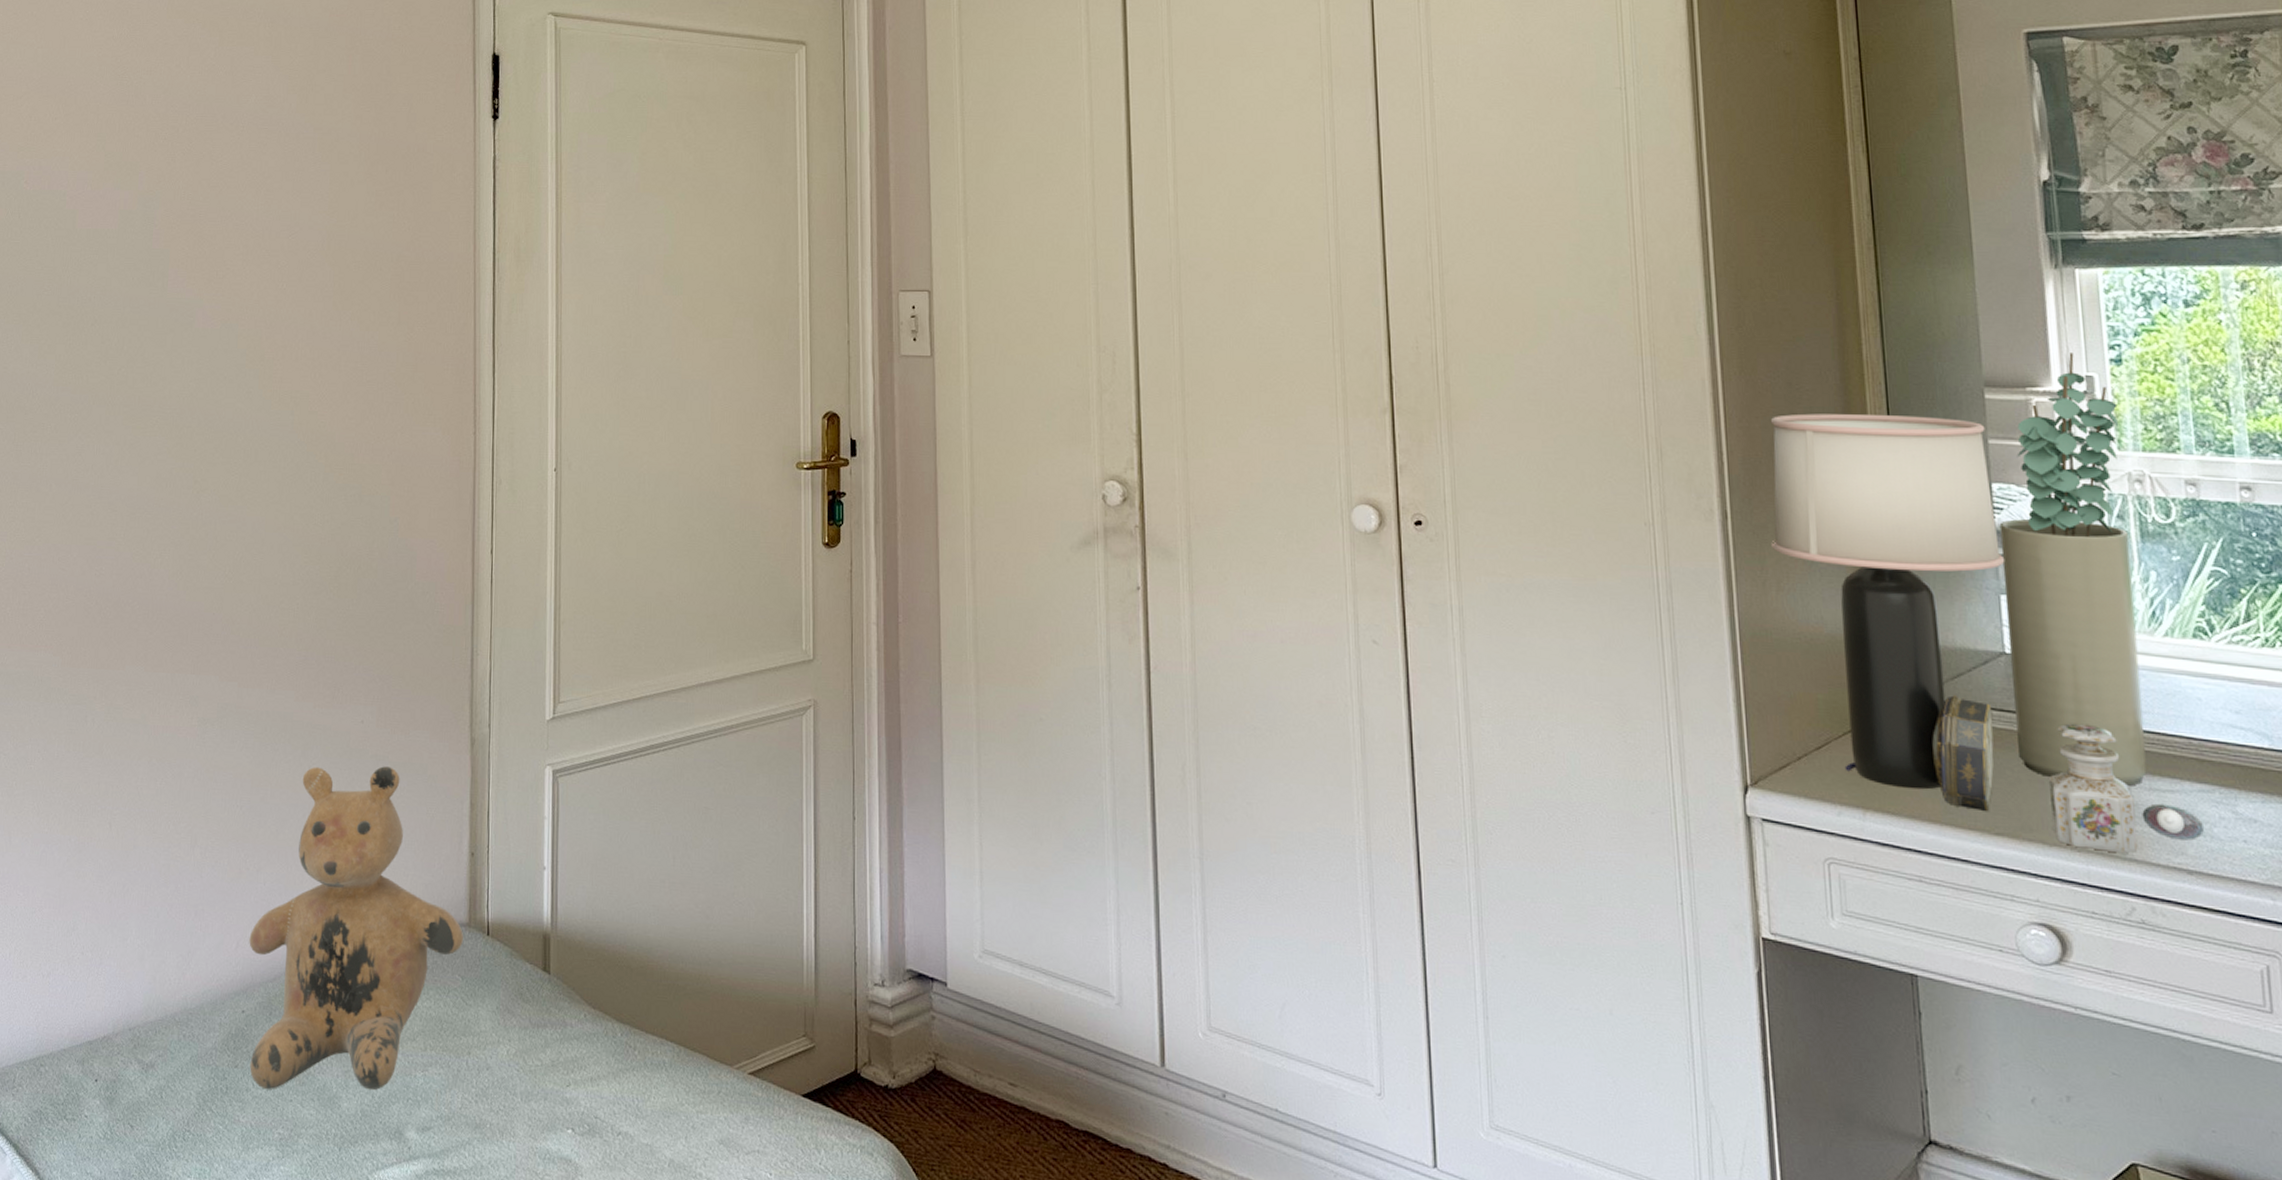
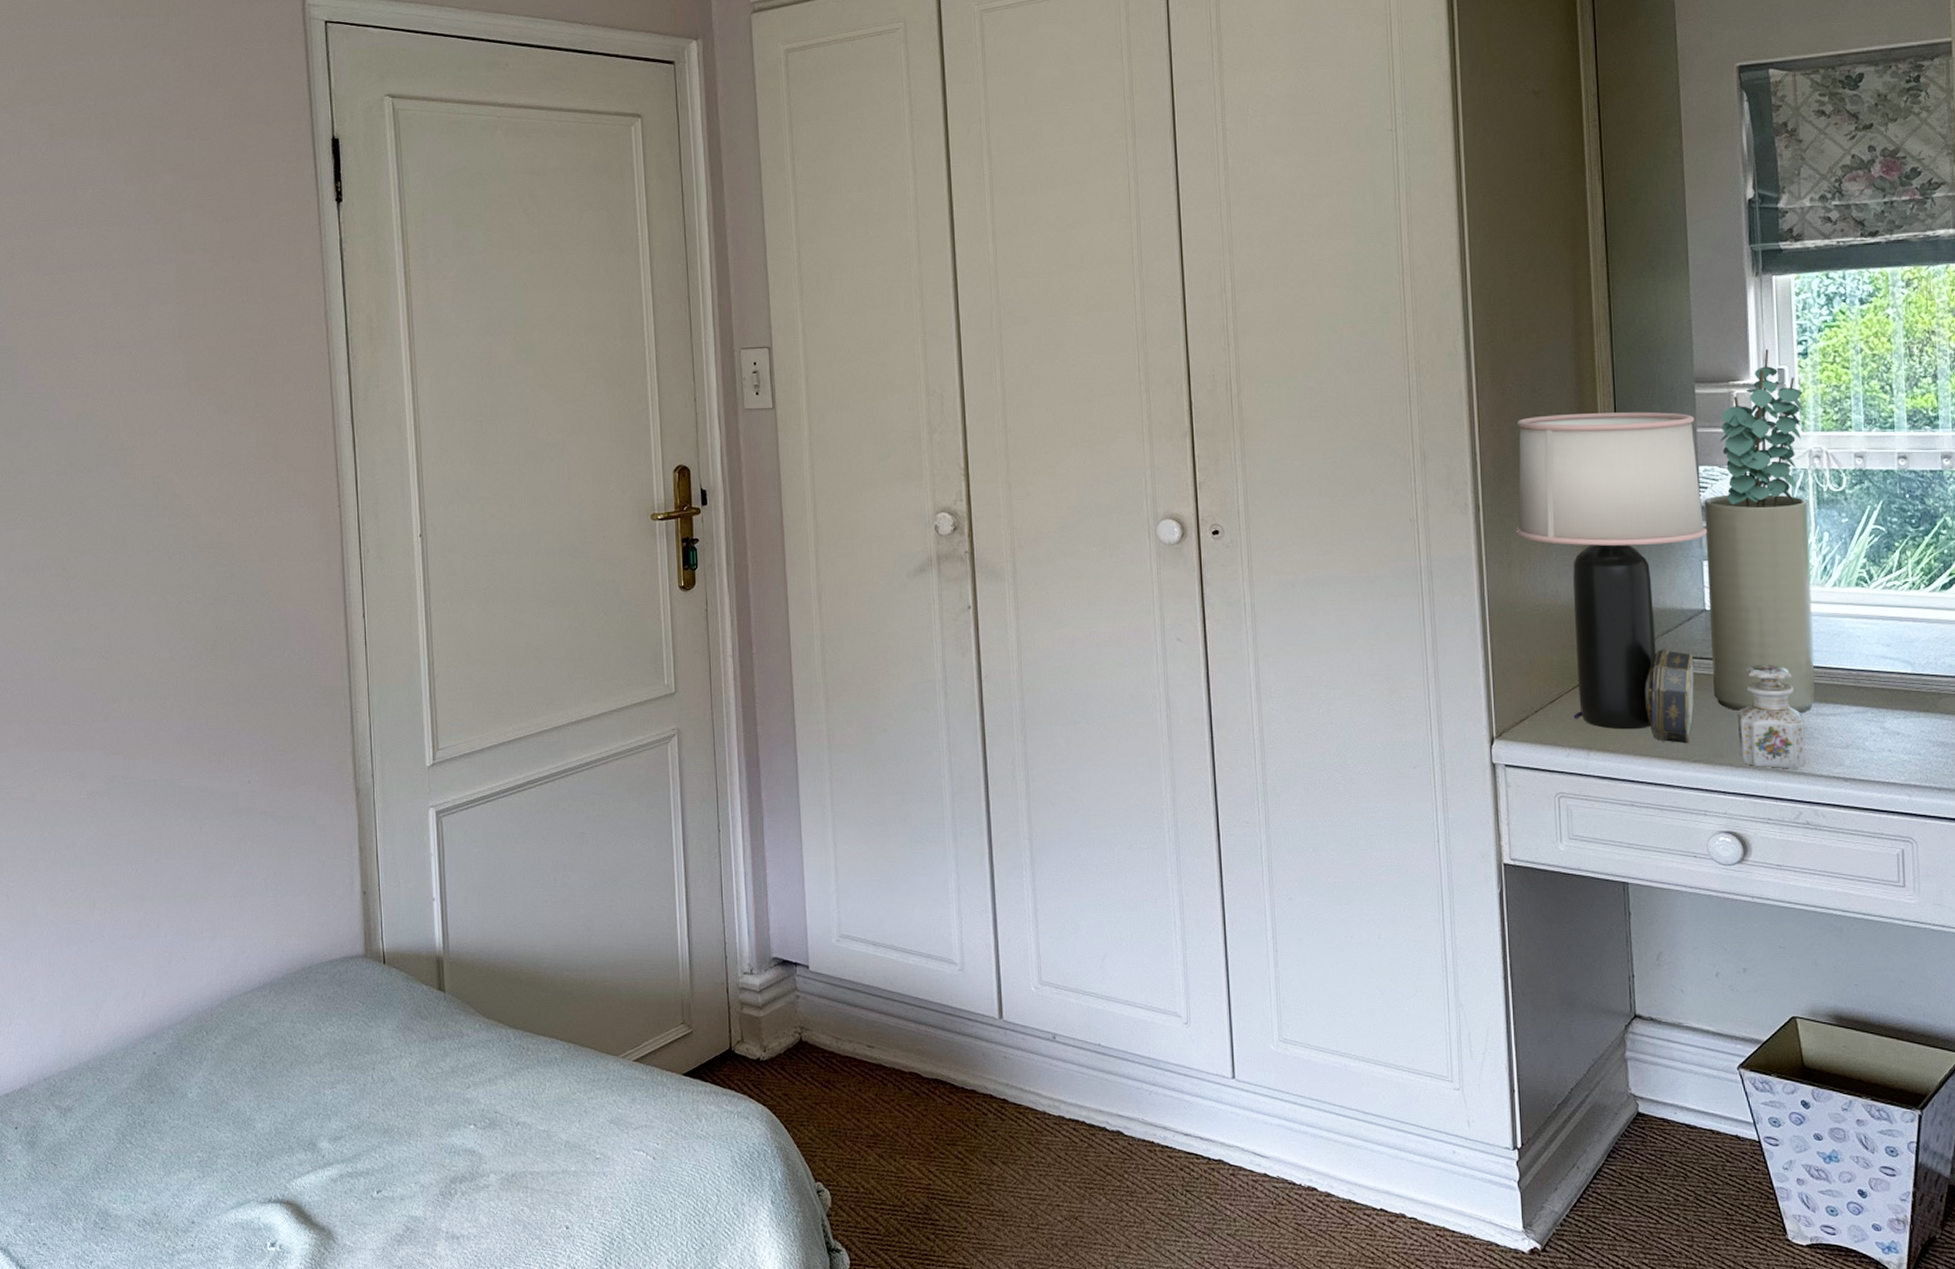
teddy bear: present [249,766,464,1091] -> none [154,821,362,1120]
perfume bottle: present [2142,803,2205,842] -> none [1810,725,1859,755]

